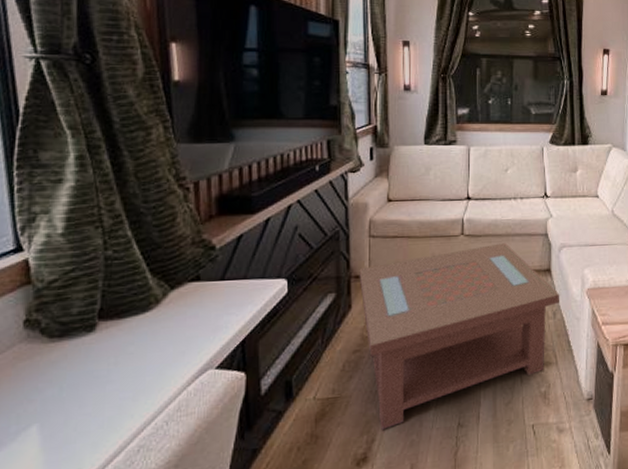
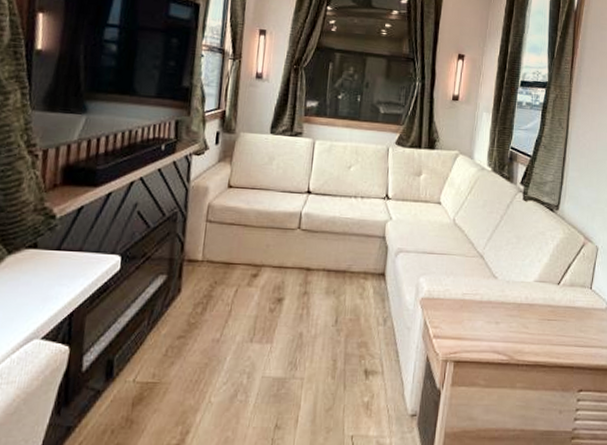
coffee table: present [359,243,560,430] -> none [191,241,393,422]

